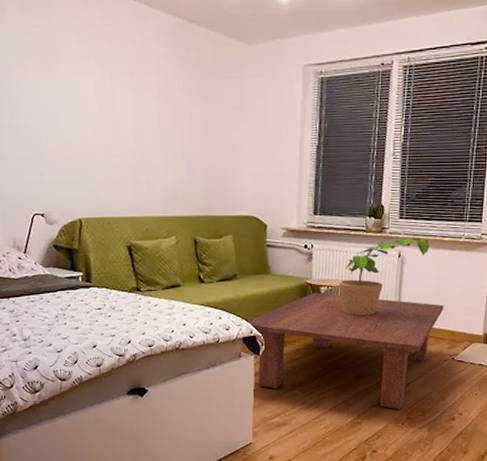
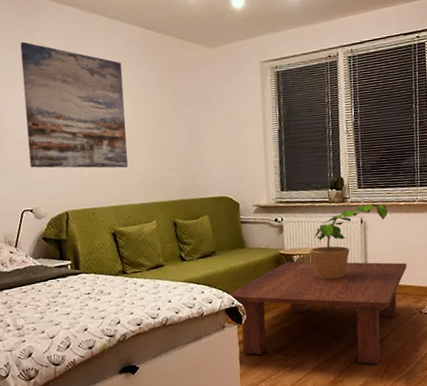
wall art: none [37,23,149,176] -> present [20,42,128,168]

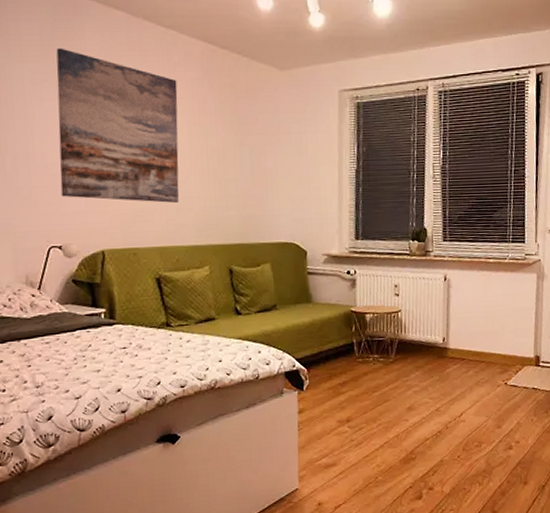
coffee table: present [228,261,407,365] -> none [288,320,493,442]
potted plant: present [309,204,388,280] -> none [384,259,475,343]

